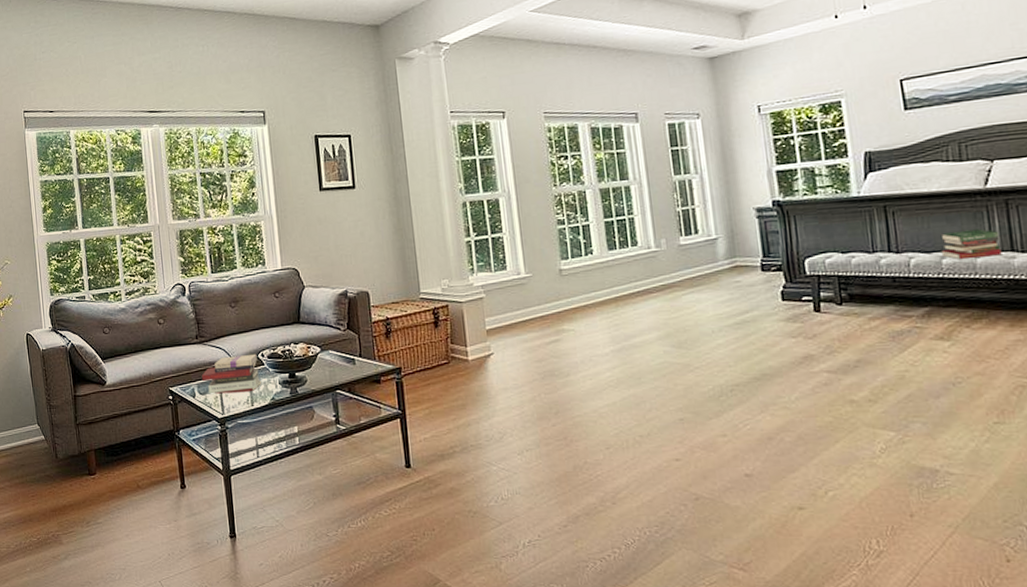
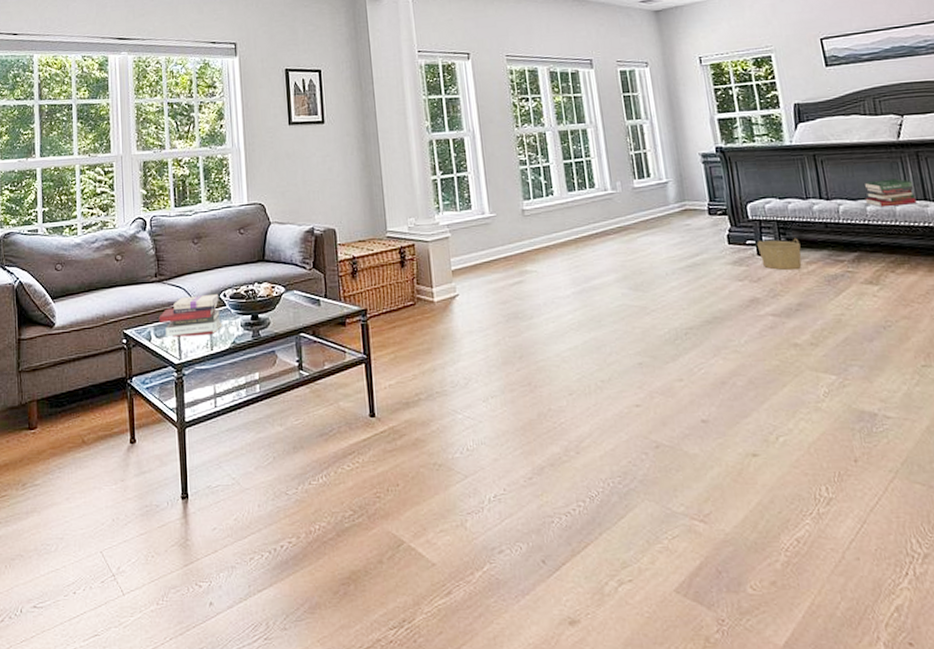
basket: none [814,293,864,327] -> present [757,238,802,271]

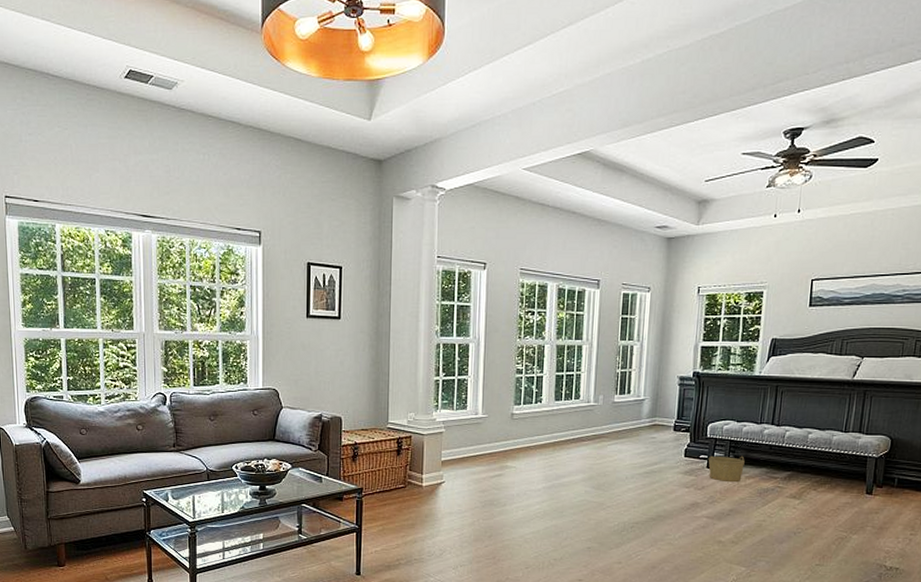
books: present [158,293,222,337] -> none [176,465,233,500]
books: present [864,178,917,208] -> none [809,412,854,436]

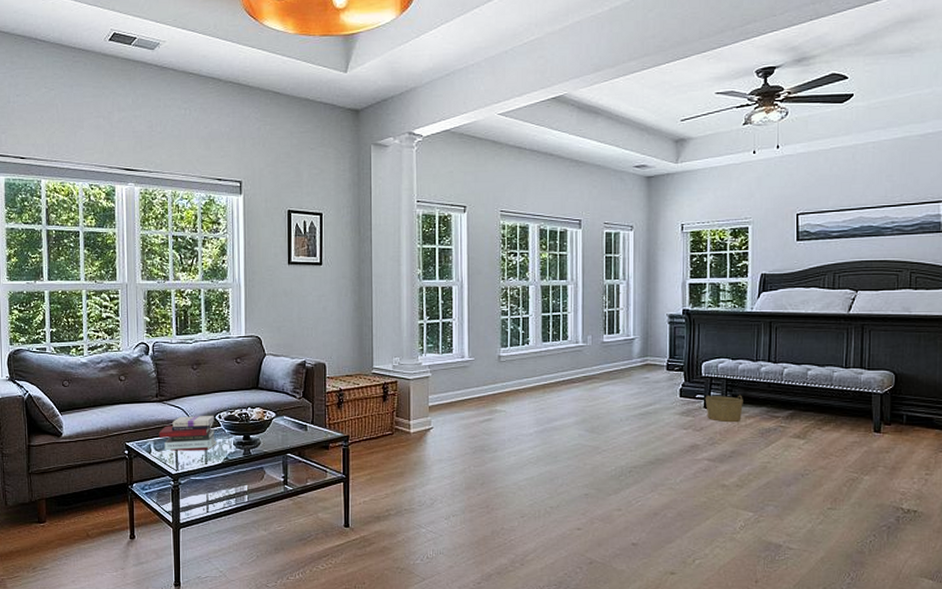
books: none [176,465,233,500] -> present [158,415,216,451]

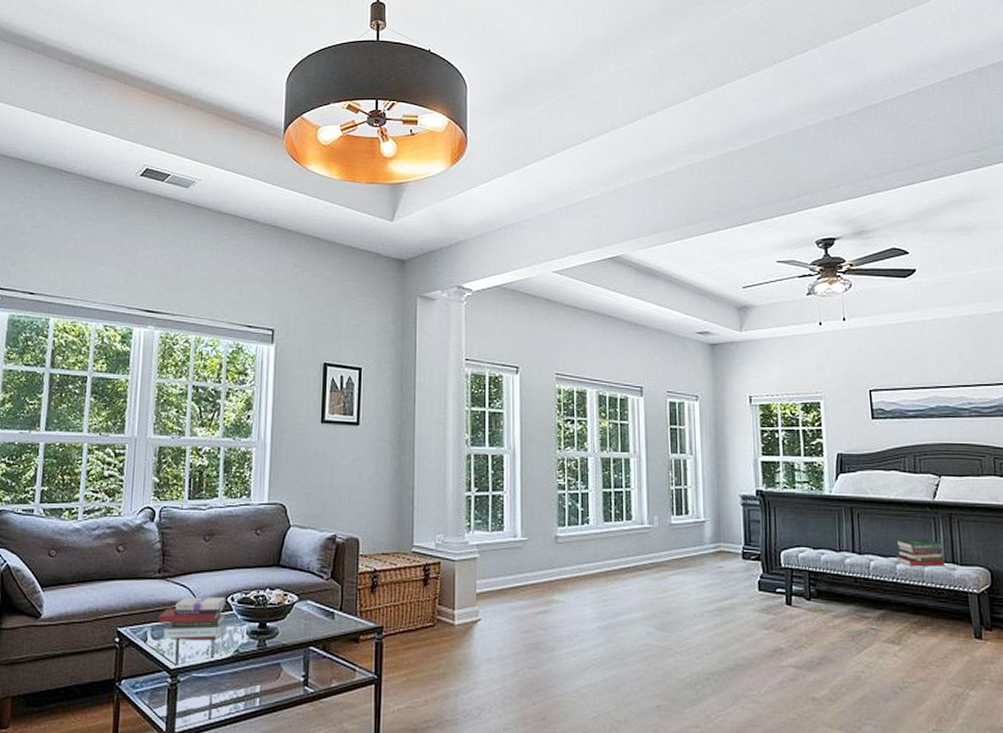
basket: present [705,395,743,423] -> none [787,589,829,623]
books: none [808,347,854,372] -> present [896,538,945,567]

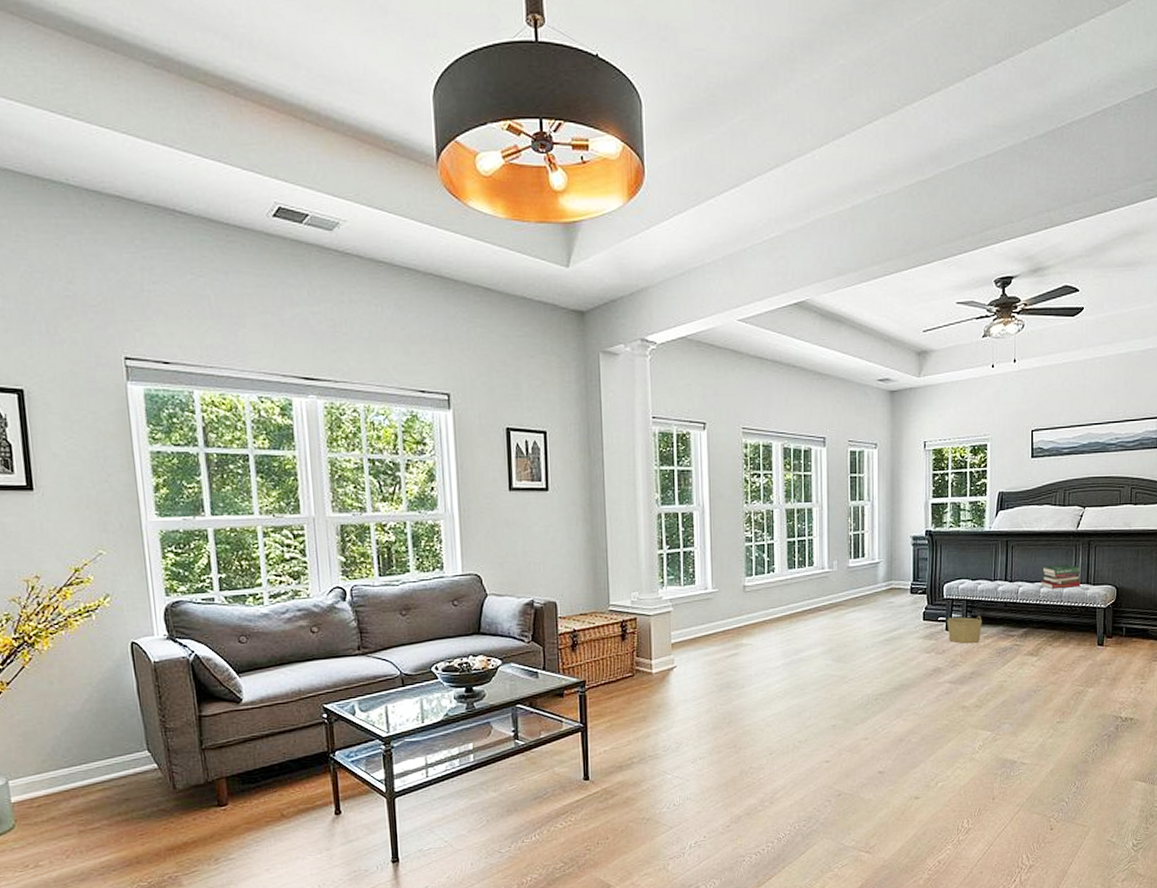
books: present [157,596,226,640] -> none [363,666,434,711]
basket: none [787,589,829,623] -> present [947,615,982,644]

